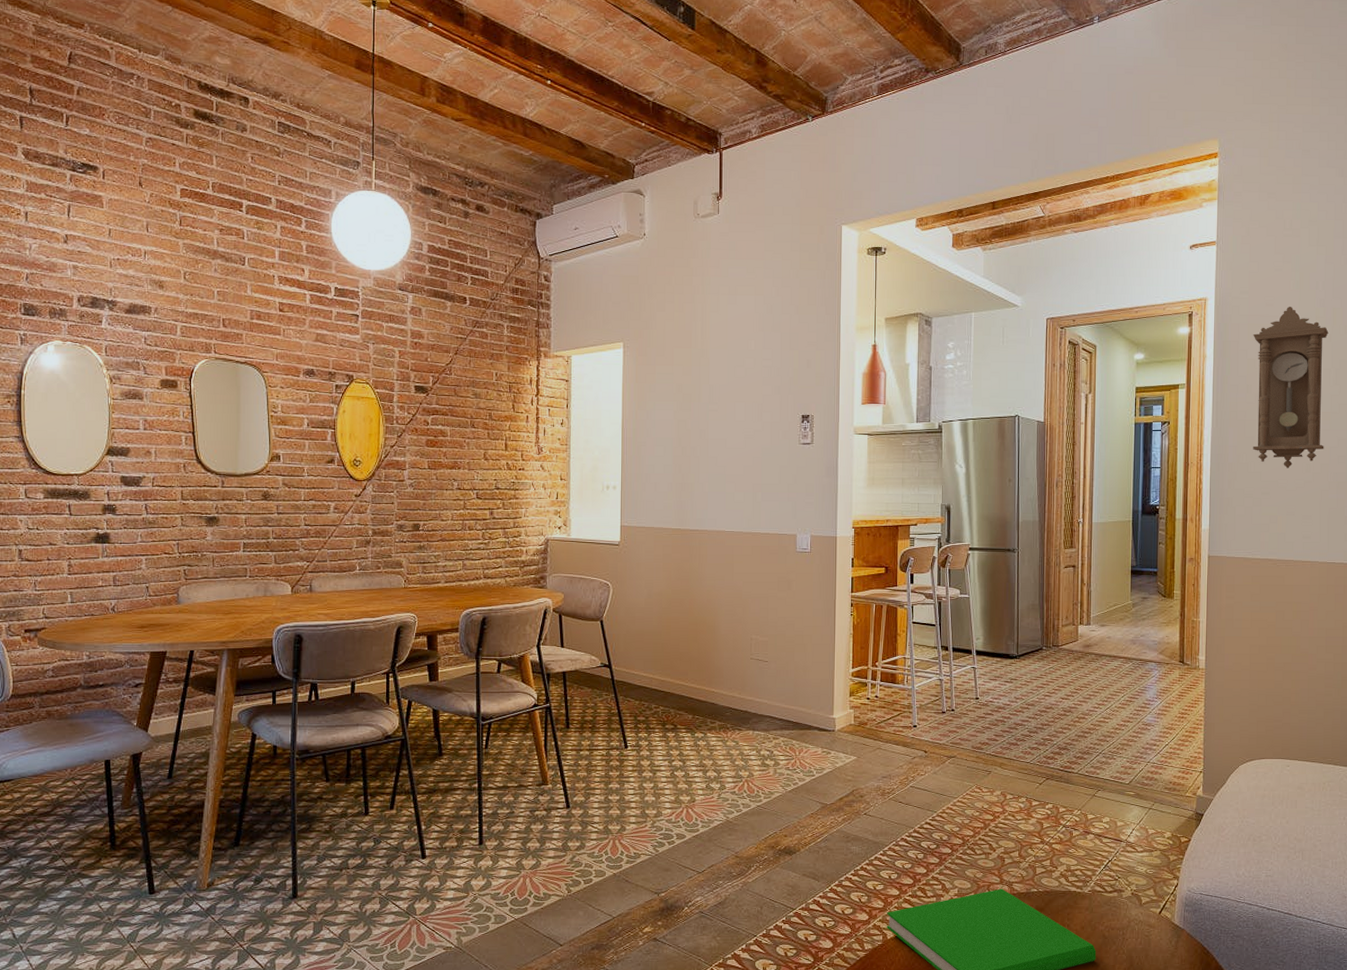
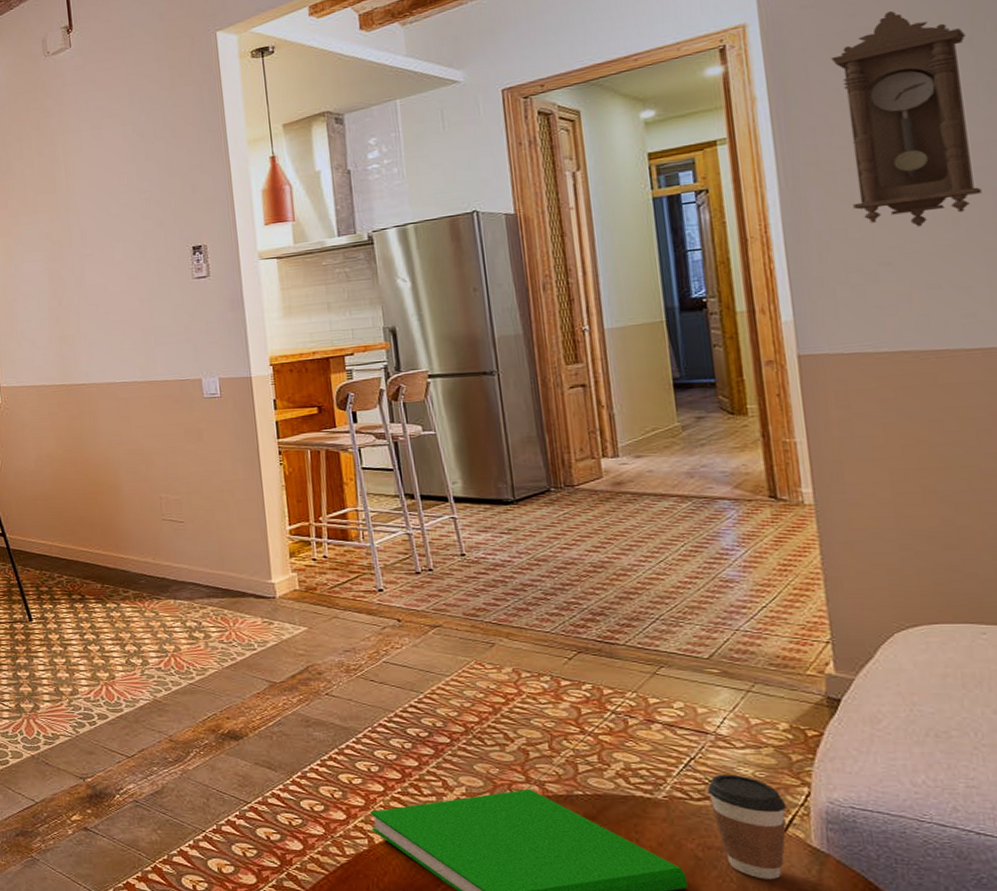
coffee cup: none [1117,872,1163,951] -> present [707,774,787,880]

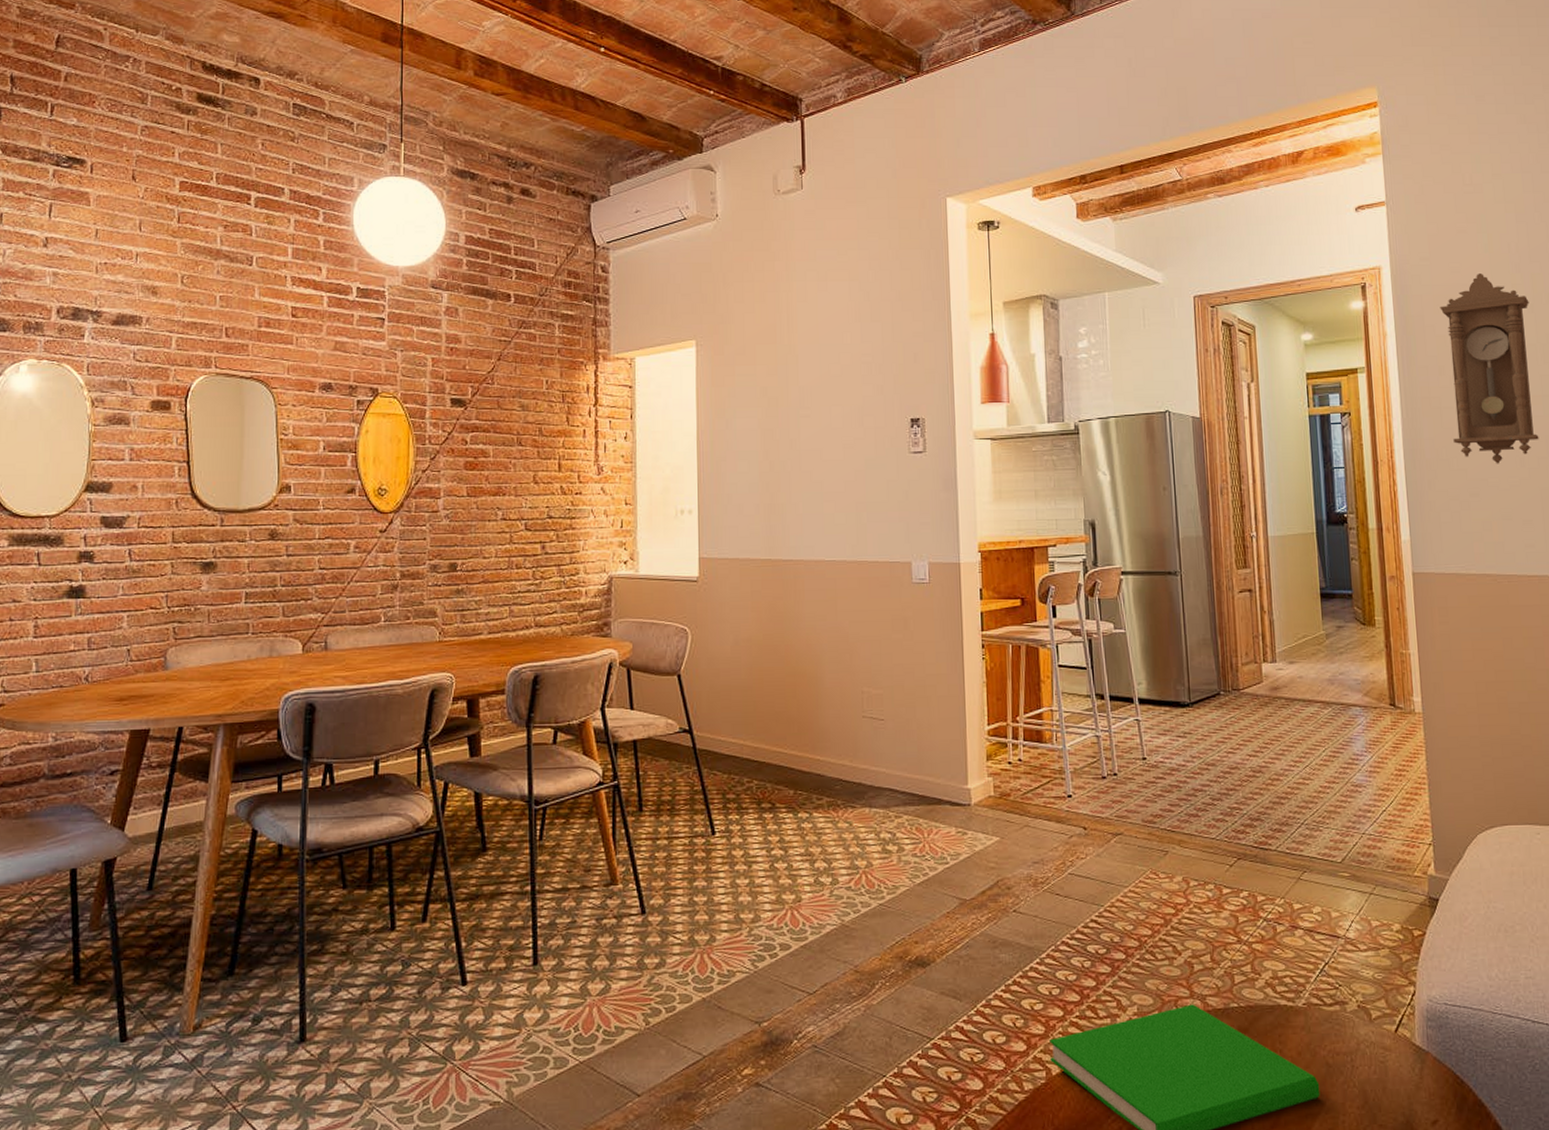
coffee cup: present [707,774,787,880] -> none [1337,977,1398,1082]

